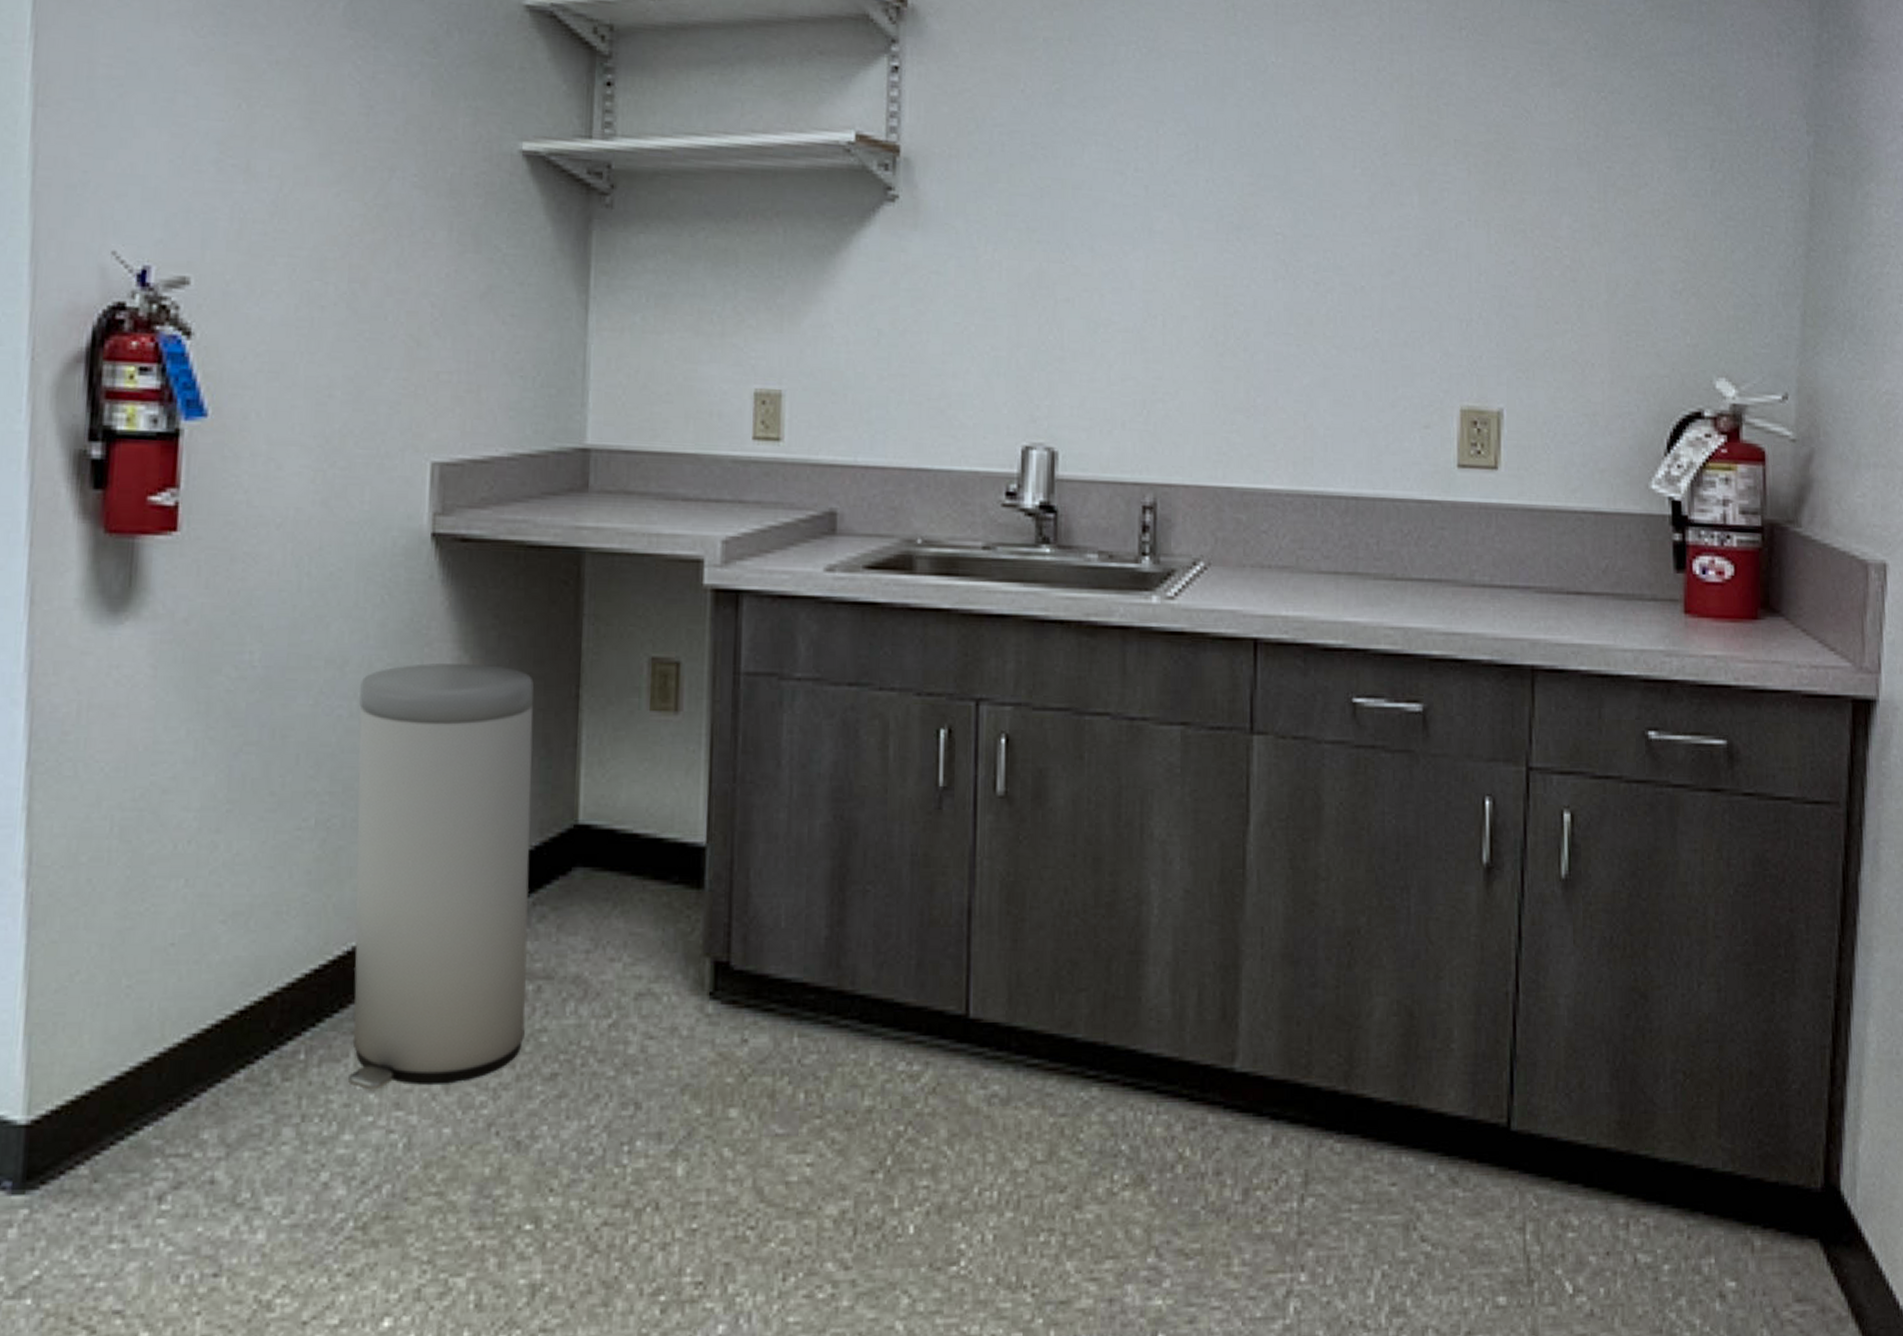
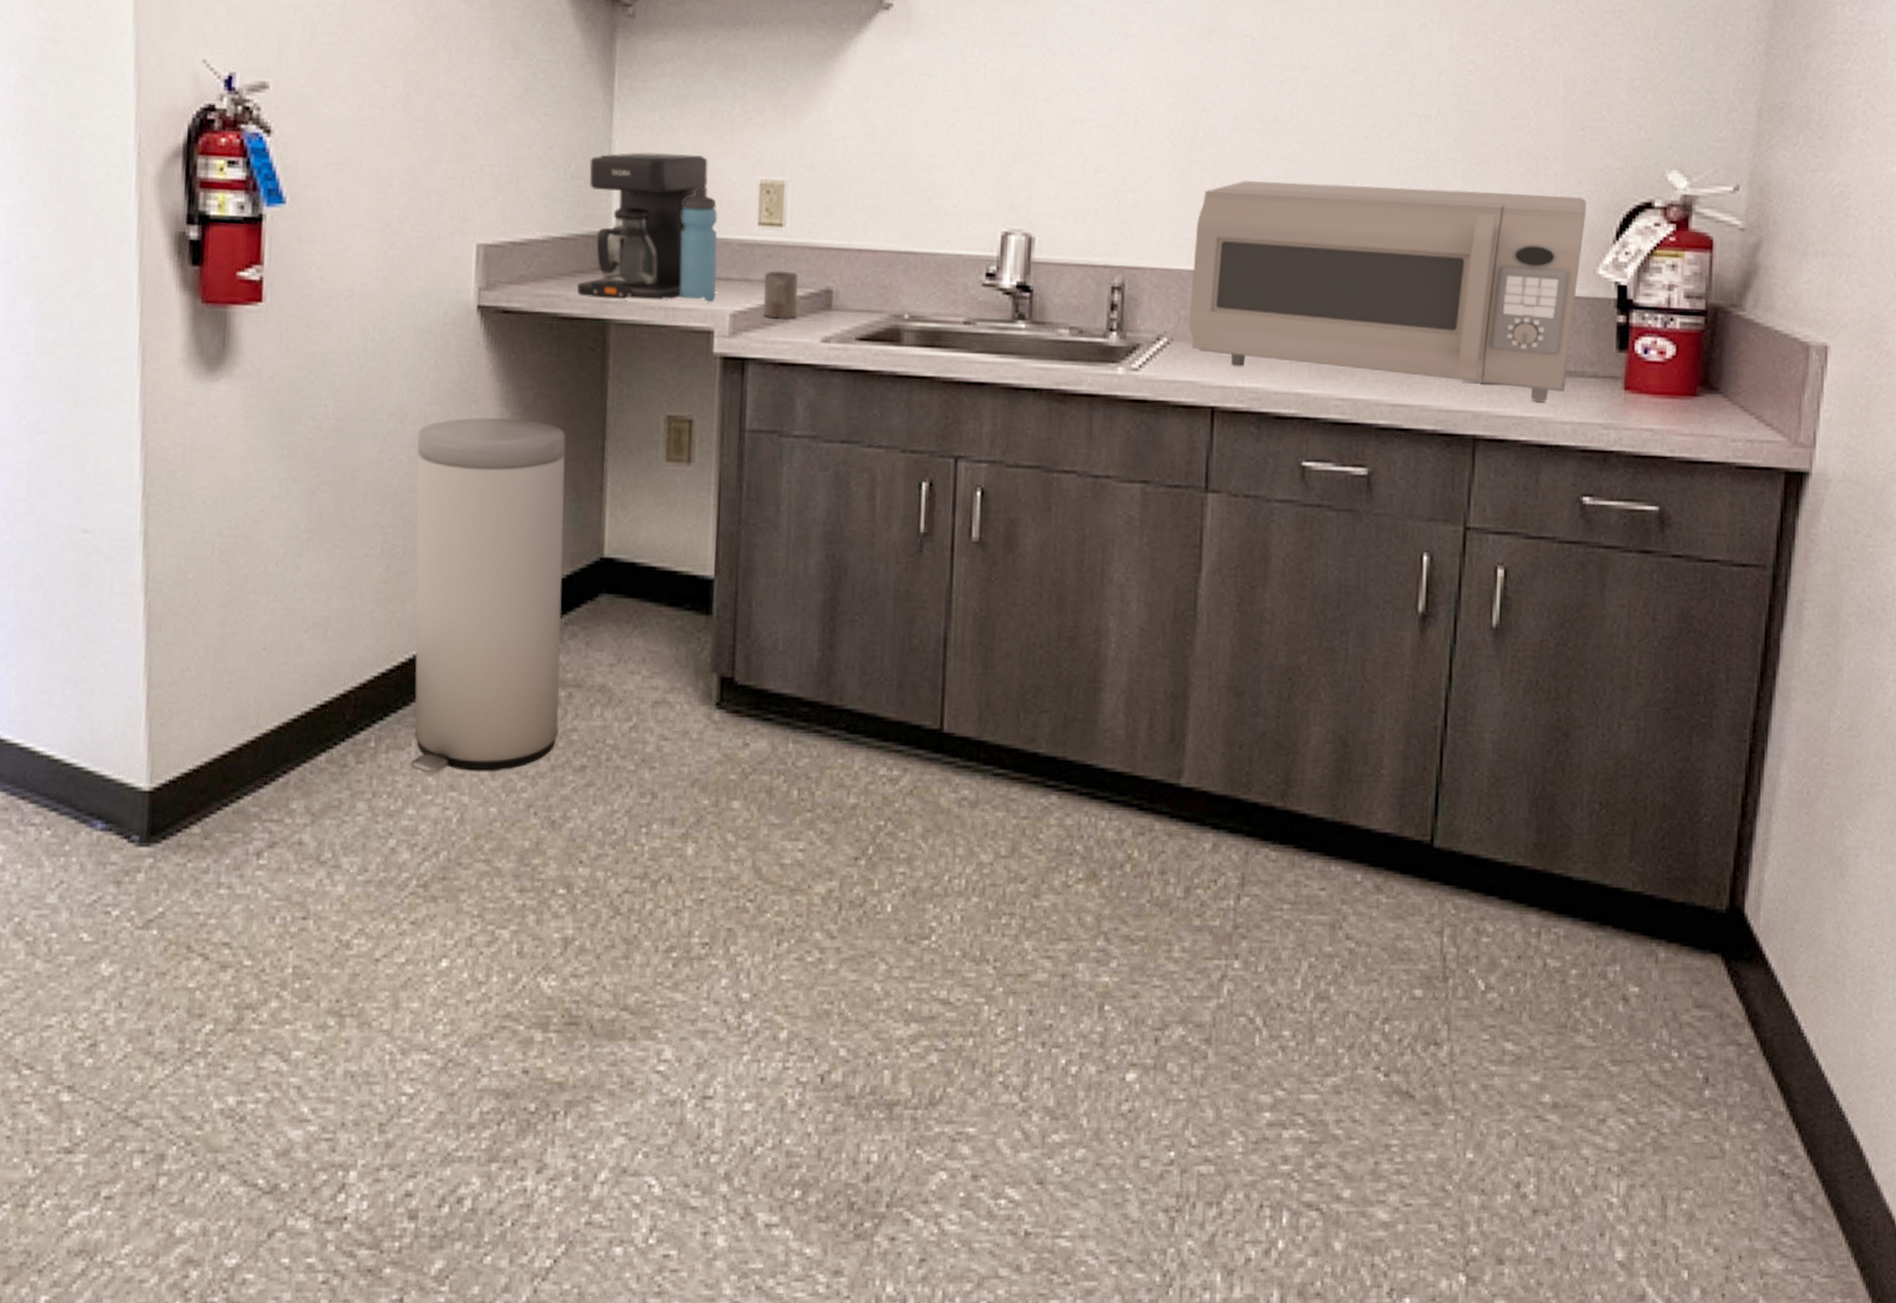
coffee maker: none [547,357,697,527] -> present [577,152,709,302]
water bottle: none [664,399,707,529] -> present [679,189,718,304]
cup: none [759,490,798,545] -> present [763,270,798,319]
microwave: none [1226,389,1635,629] -> present [1189,181,1586,403]

